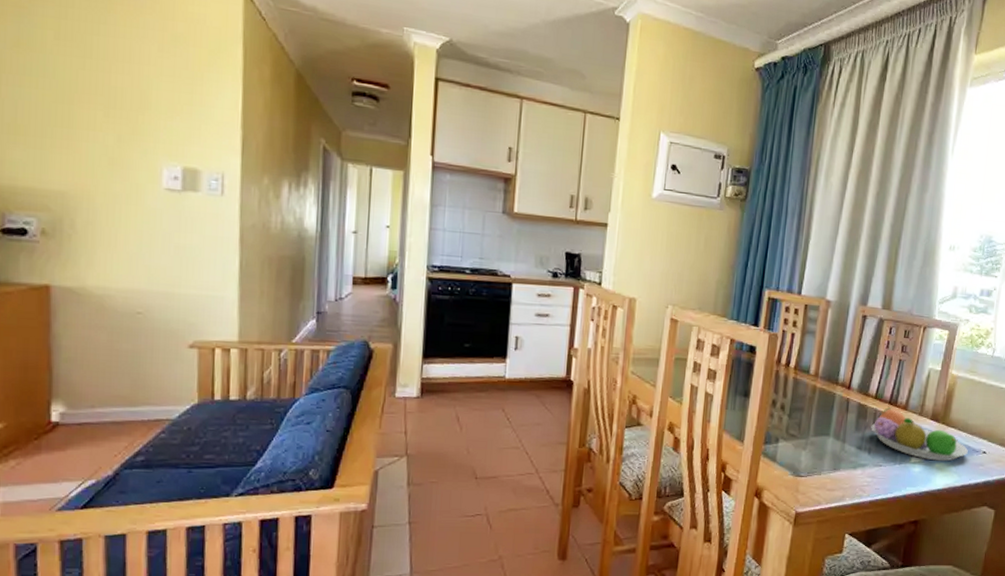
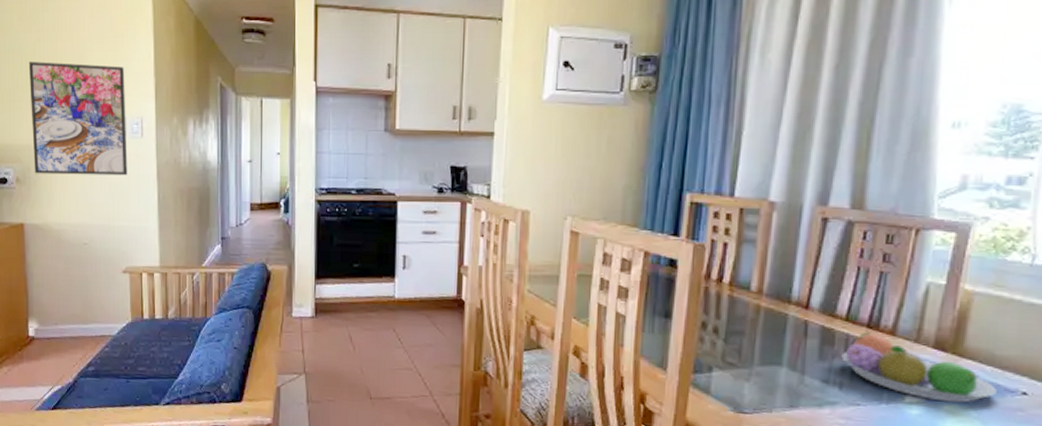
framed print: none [66,91,203,237] -> present [28,62,127,176]

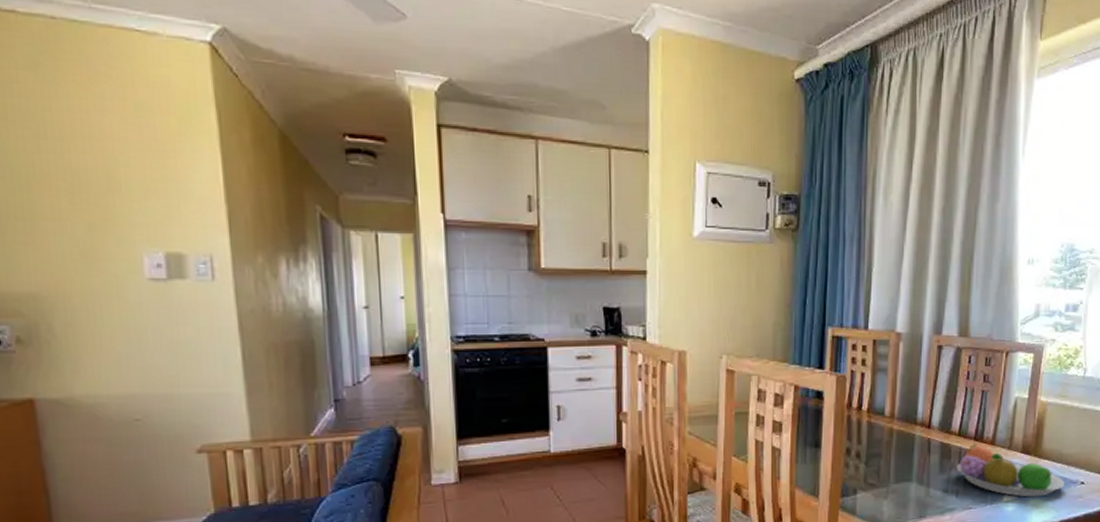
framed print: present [28,62,127,176] -> none [23,179,195,332]

